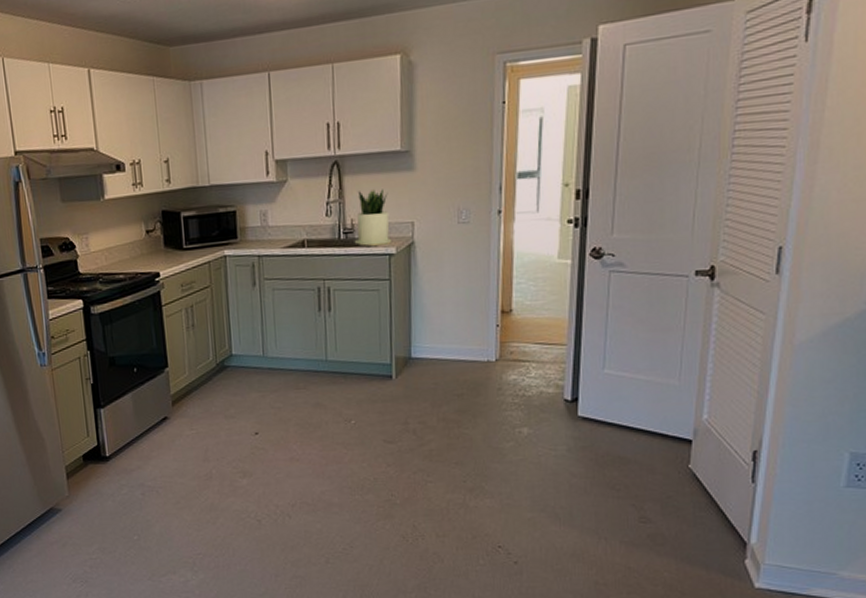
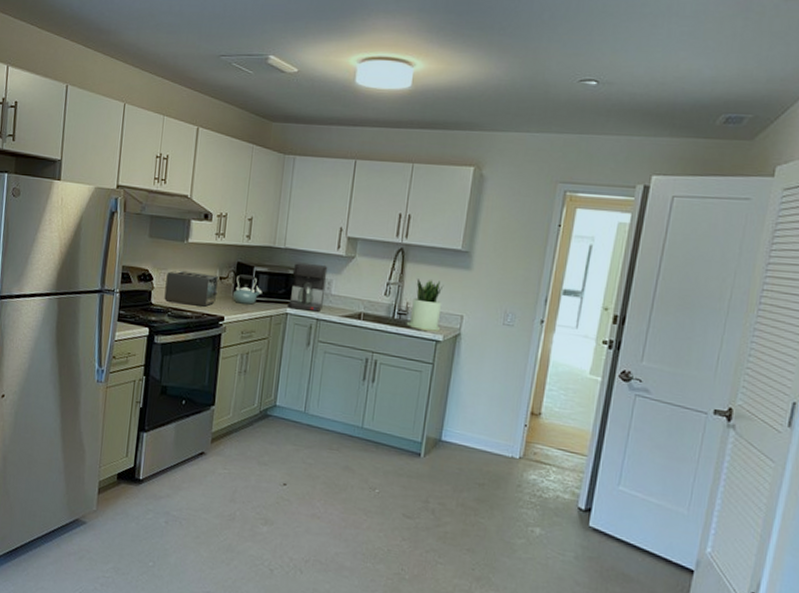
toaster: none [89,229,148,268] -> present [164,270,218,307]
kettle: none [163,222,195,255] -> present [232,274,263,305]
coffee maker: none [223,196,262,250] -> present [287,262,328,313]

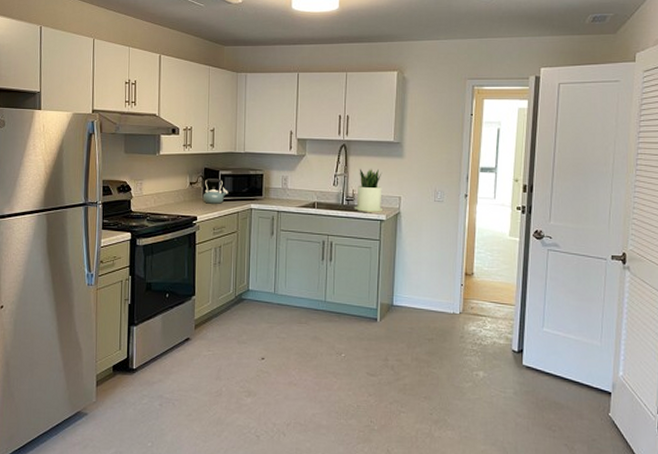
toaster: present [164,270,218,307] -> none [142,179,189,209]
coffee maker: present [287,262,328,313] -> none [251,163,283,206]

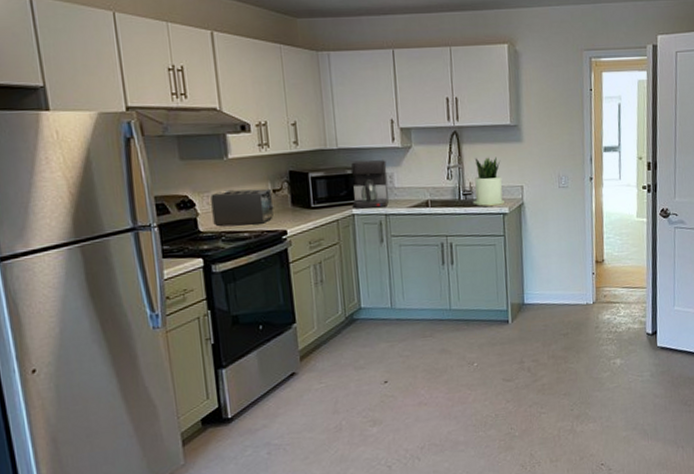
toaster: none [142,179,189,209] -> present [210,188,274,226]
kettle: present [202,179,229,204] -> none [291,182,323,214]
coffee maker: none [251,163,283,206] -> present [351,159,389,209]

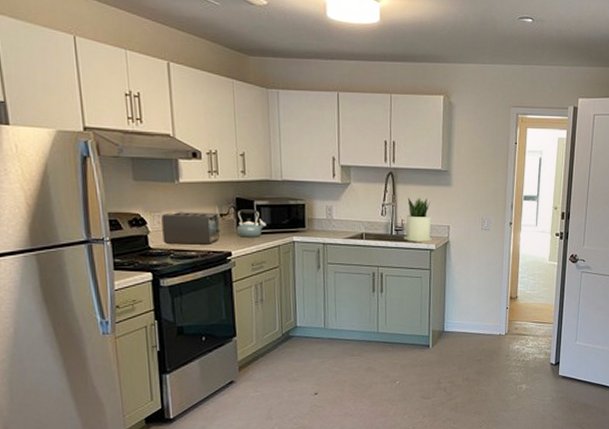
kettle: none [291,182,323,214] -> present [236,209,267,237]
coffee maker: present [351,159,389,209] -> none [293,192,327,238]

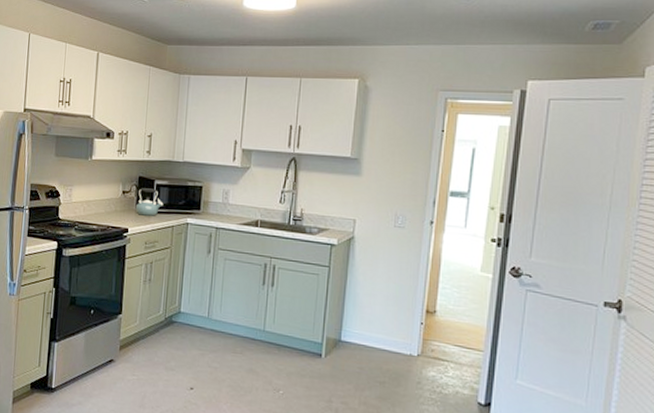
toaster: present [161,211,221,245] -> none [71,186,121,220]
planter: present [403,198,433,243] -> none [301,186,336,237]

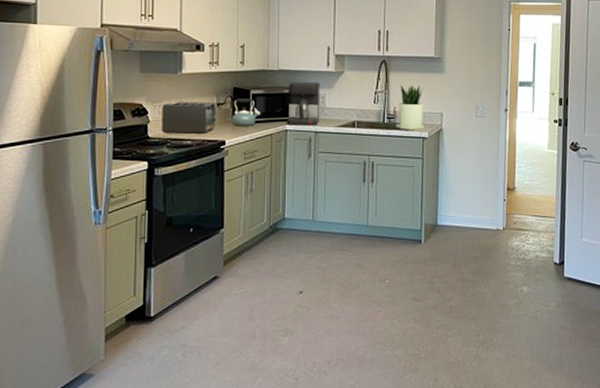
toaster: none [71,186,121,220] -> present [161,101,217,134]
coffee maker: none [188,174,225,222] -> present [286,81,320,126]
planter: none [301,186,336,237] -> present [395,85,426,131]

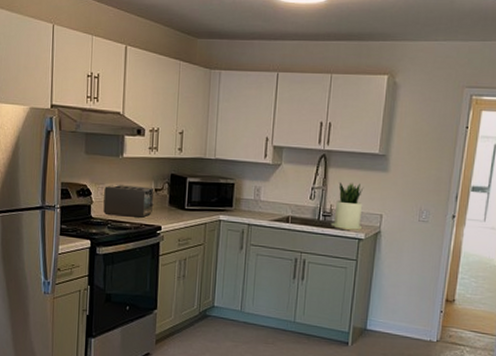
kettle: present [231,99,261,126] -> none [168,185,196,214]
coffee maker: present [286,81,320,126] -> none [220,171,256,218]

